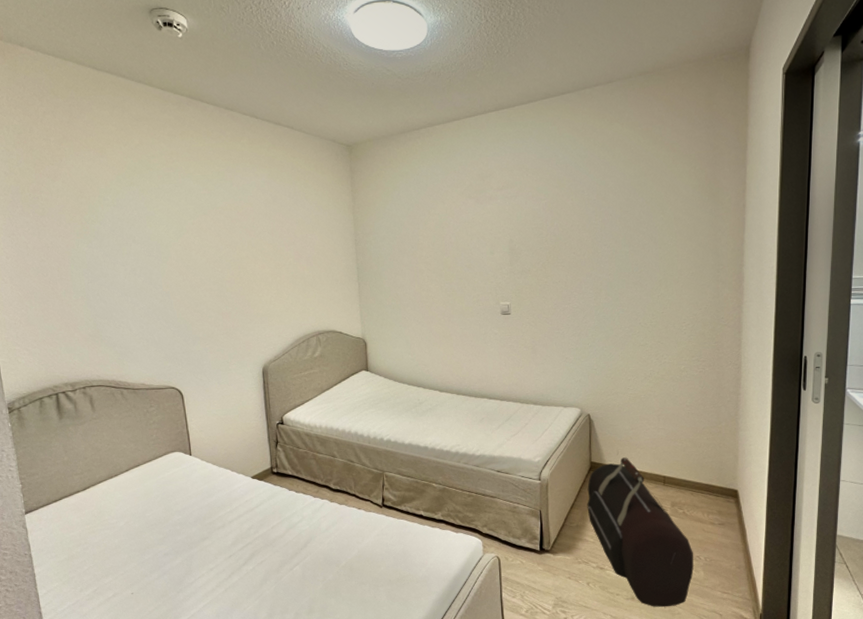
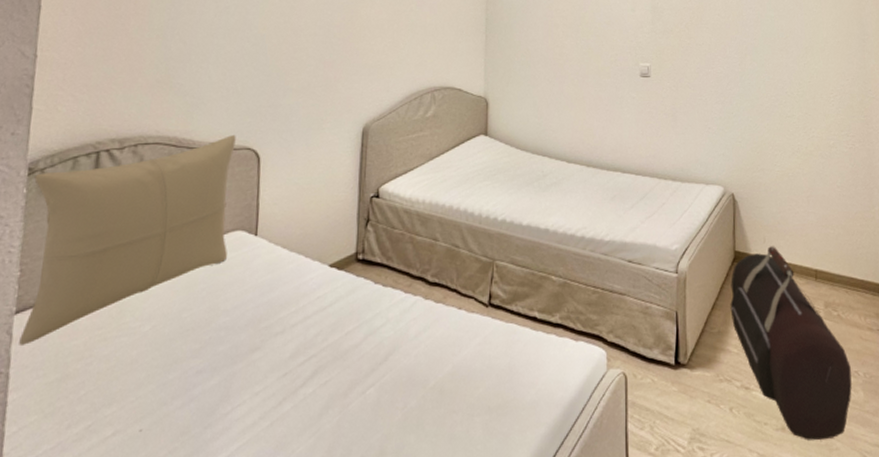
pillow: none [14,377,171,537] -> present [19,135,236,347]

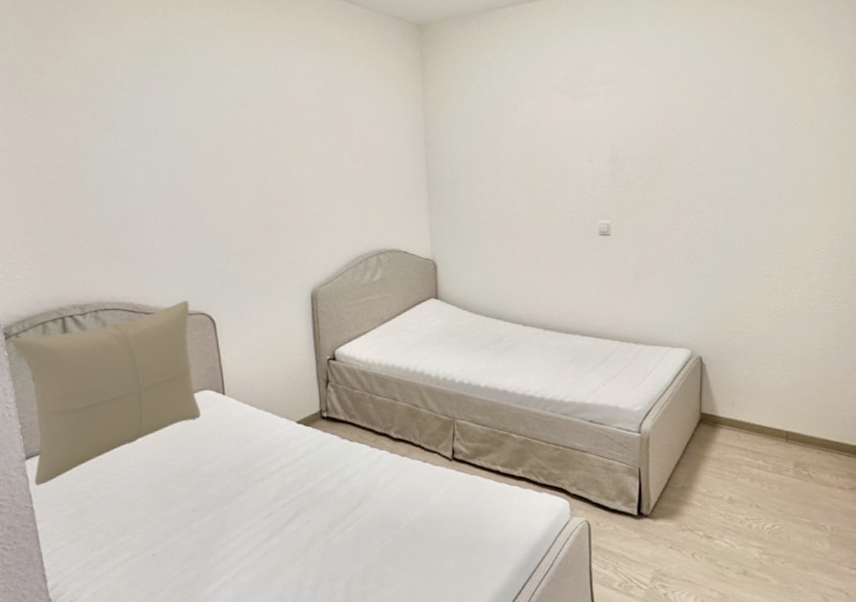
duffel bag: present [730,246,852,440] -> none [695,408,818,583]

